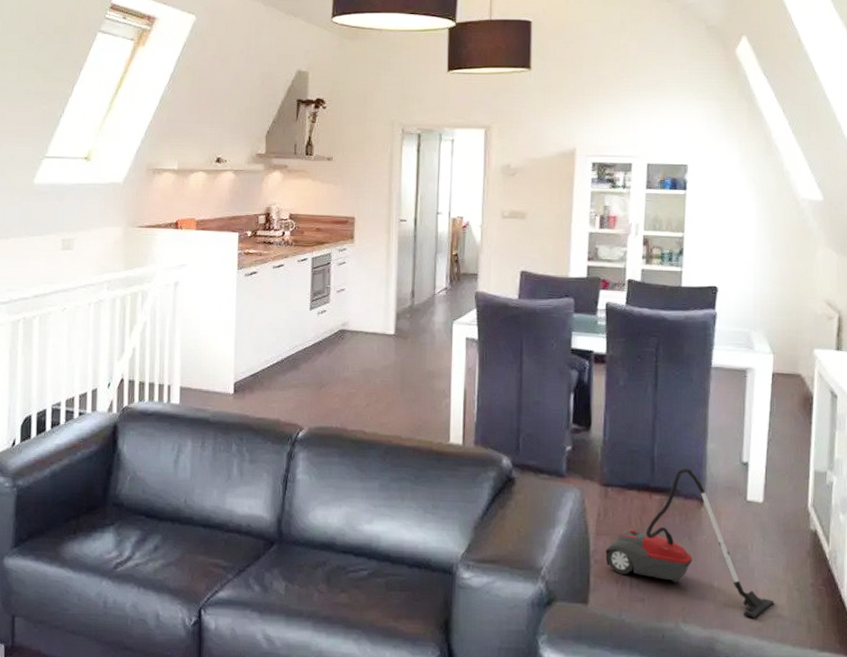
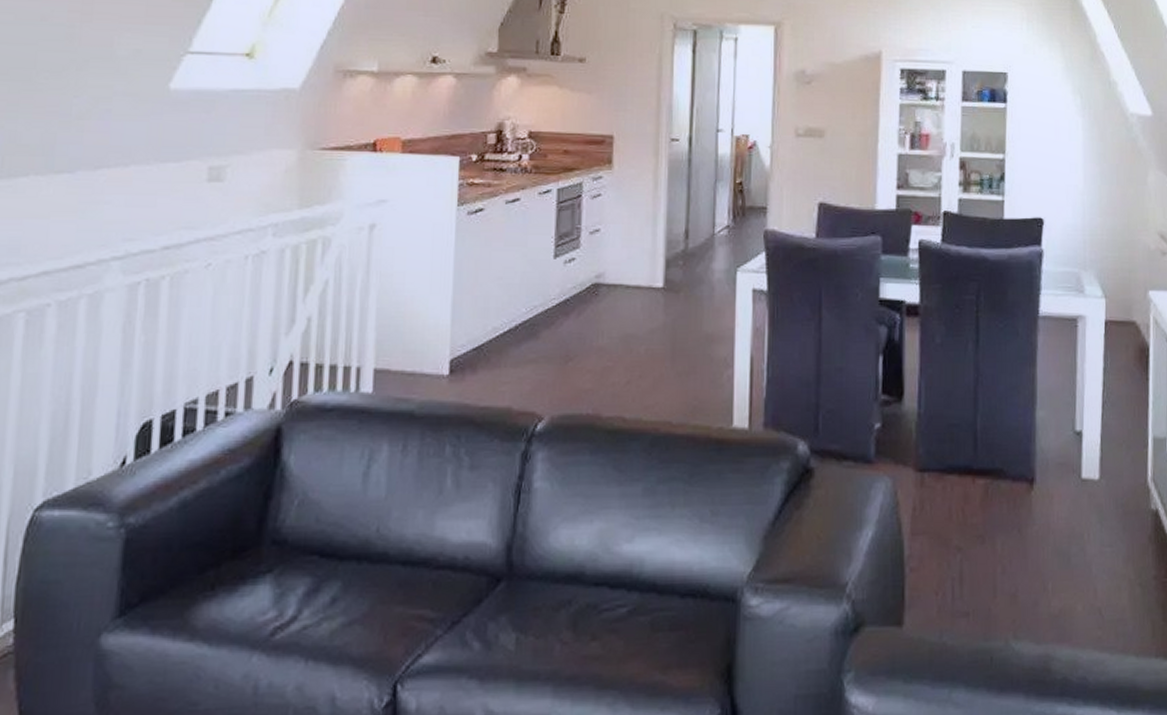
vacuum cleaner: present [605,468,774,619] -> none [923,443,1115,626]

